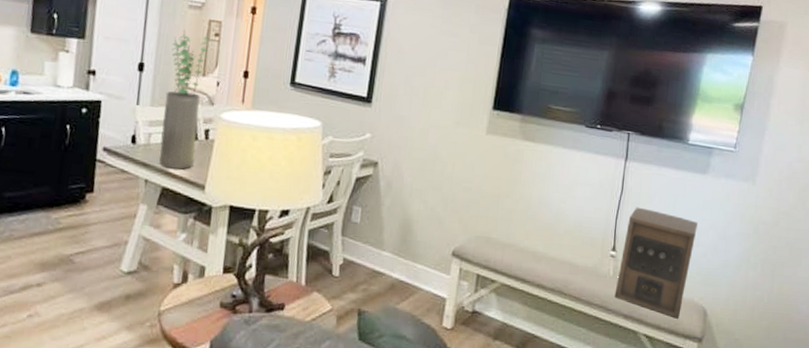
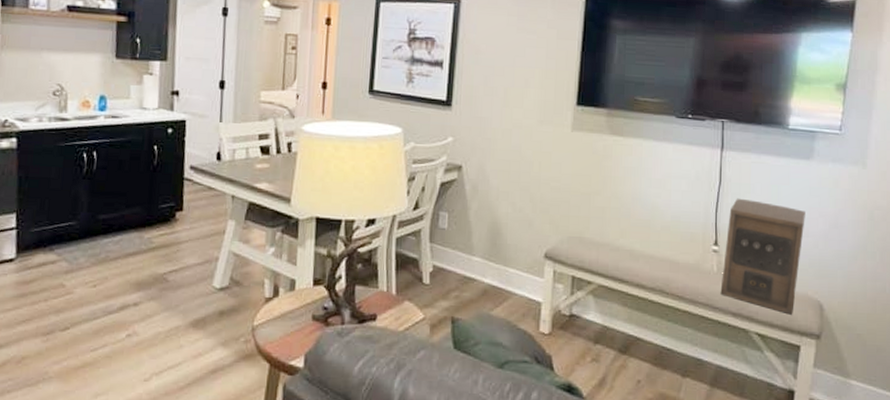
vase: present [159,29,210,170] -> none [244,44,287,184]

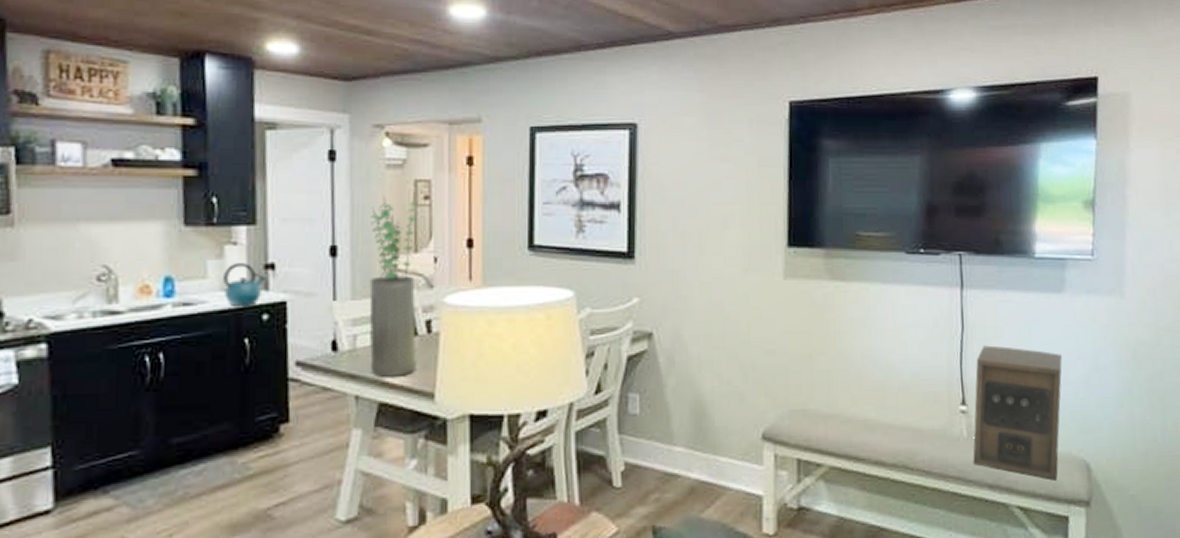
kettle: none [141,88,173,122] -> present [223,262,267,306]
vase: none [244,44,287,184] -> present [369,192,418,379]

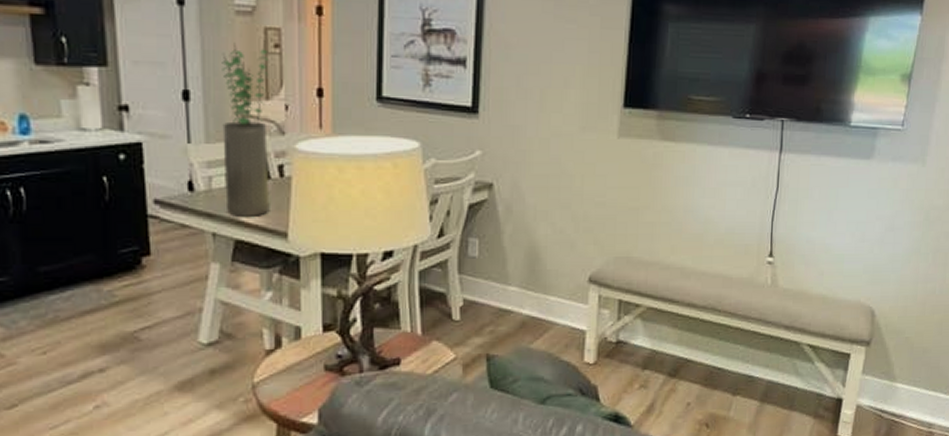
kettle: present [223,262,267,306] -> none [78,102,121,146]
speaker: present [973,345,1062,481] -> none [773,205,863,323]

